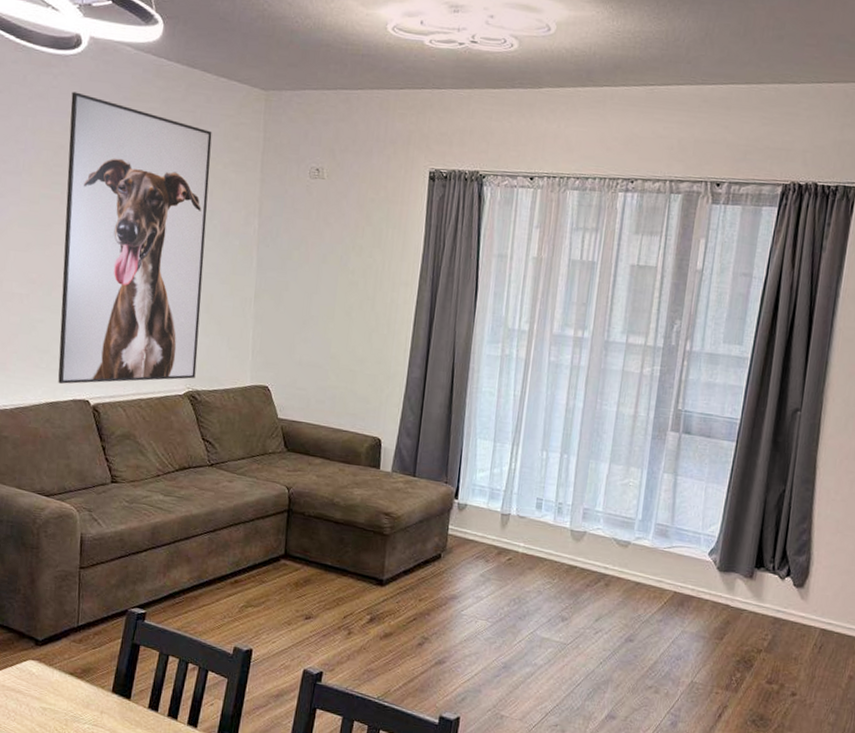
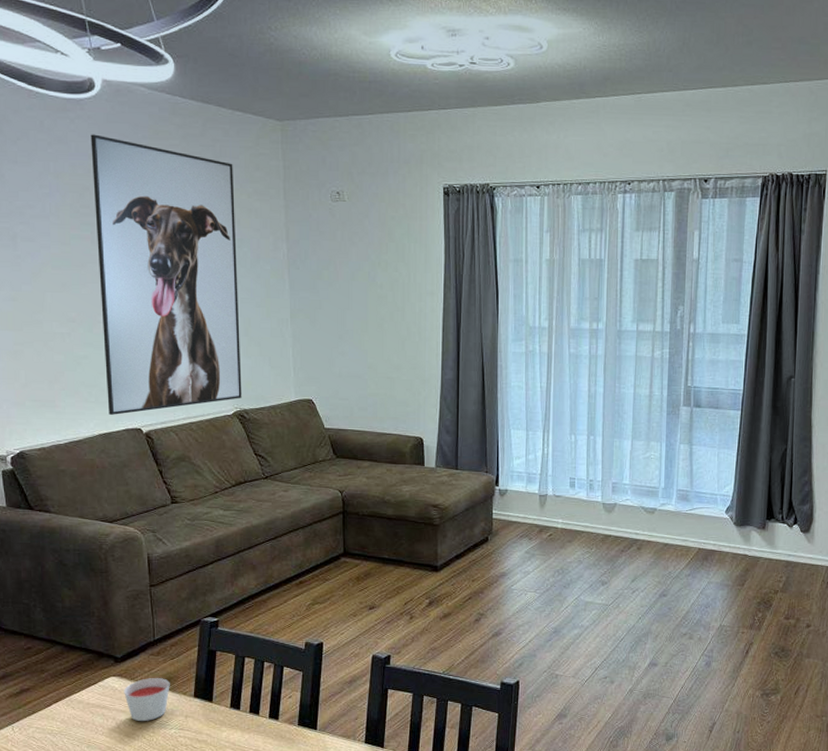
candle: none [41,666,89,712] -> present [124,678,170,722]

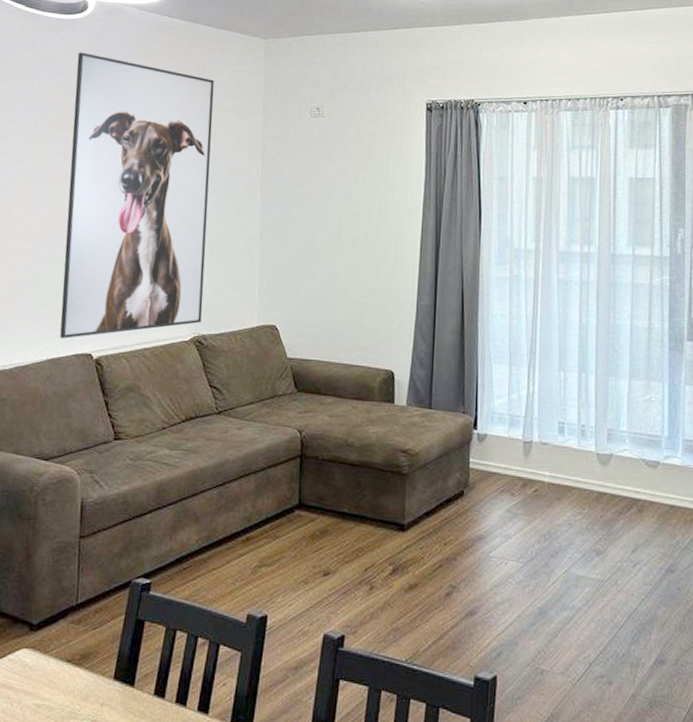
candle: present [124,678,170,722] -> none [35,652,88,709]

